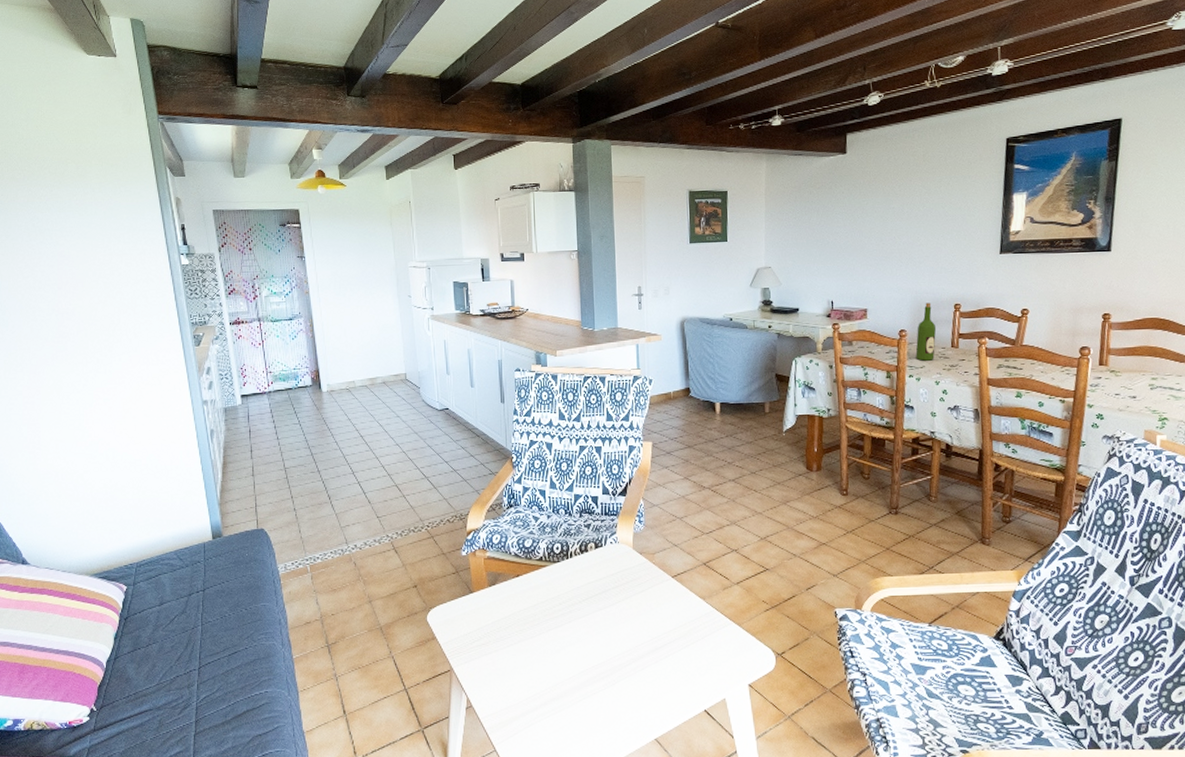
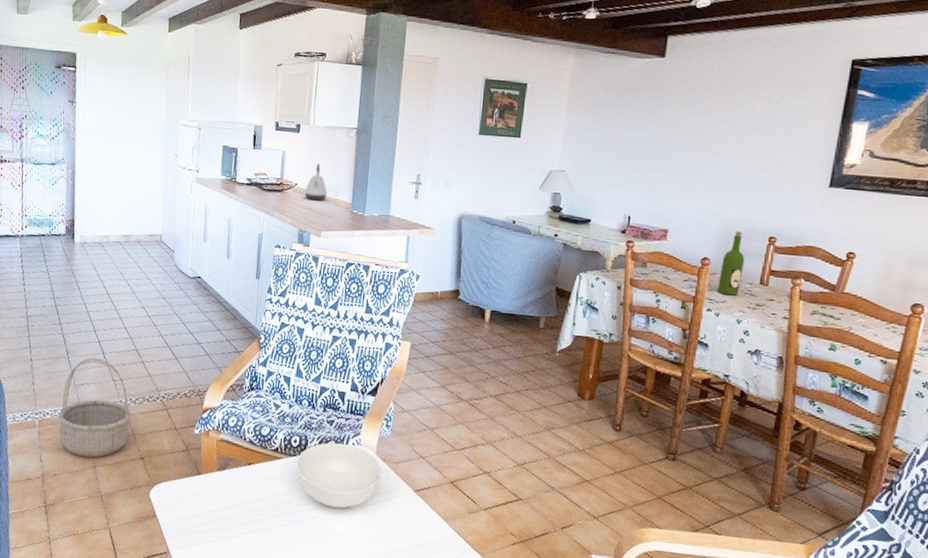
basket: none [328,498,400,593] -> present [57,357,132,458]
kettle: none [536,288,558,323] -> present [304,163,328,201]
bowl: none [560,543,641,605] -> present [295,442,383,510]

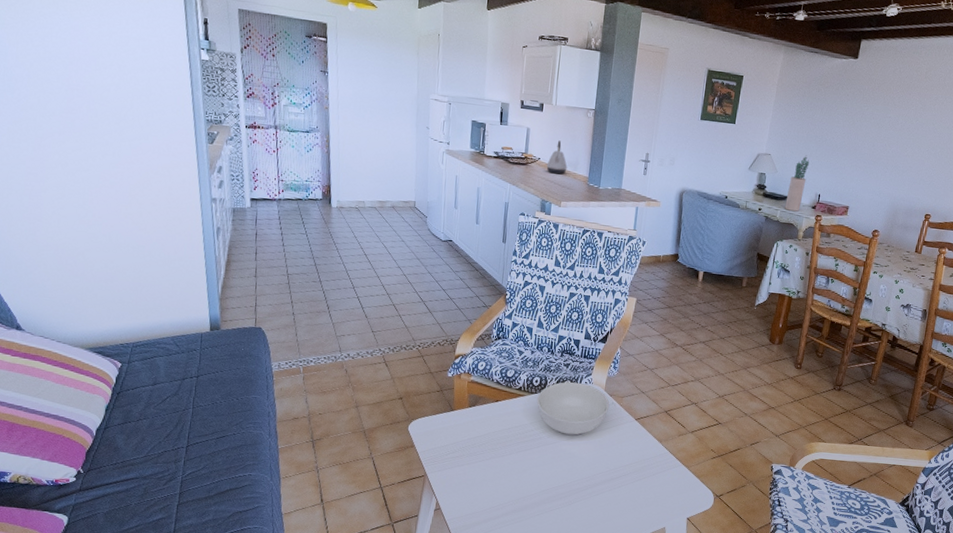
basket: present [57,357,132,458] -> none [321,311,390,399]
vase: none [587,170,614,238] -> present [785,155,810,212]
wine bottle: present [717,231,745,296] -> none [882,209,906,262]

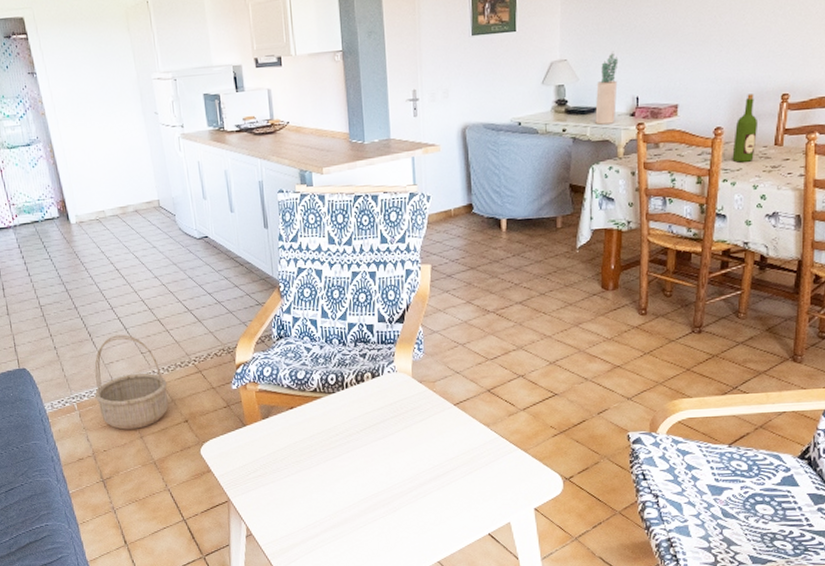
basket: none [321,311,390,399] -> present [94,334,169,430]
bowl: present [536,382,610,436] -> none [336,373,421,435]
kettle: present [546,140,568,175] -> none [298,96,323,137]
wine bottle: none [882,209,906,262] -> present [732,93,759,163]

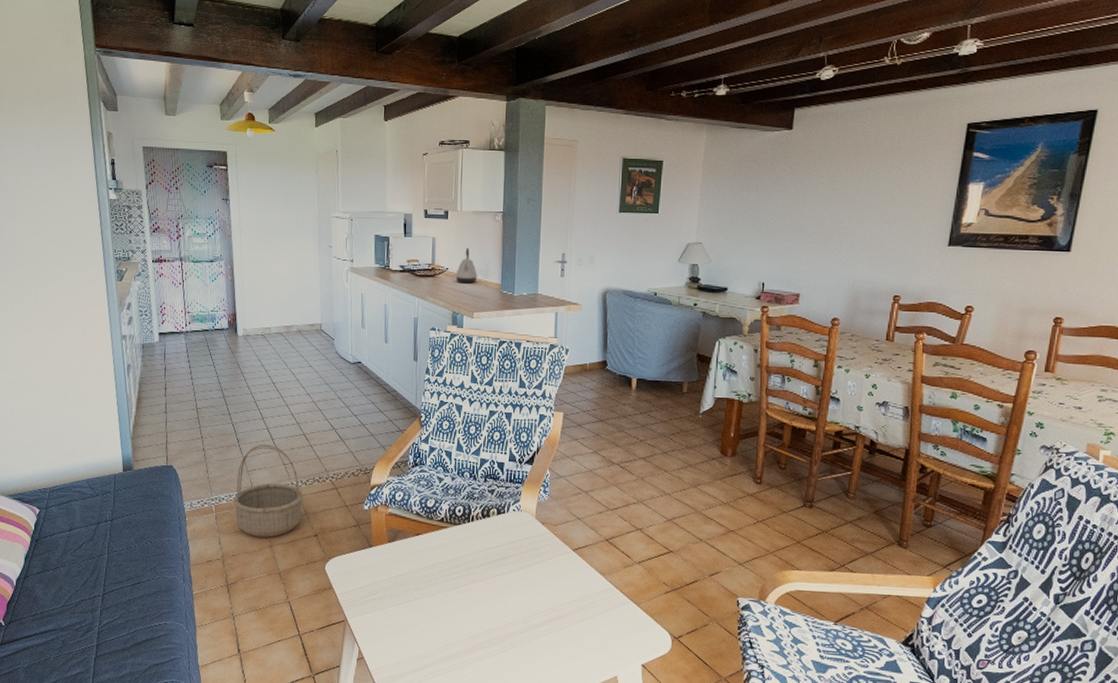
kettle: none [298,96,323,137] -> present [455,248,478,284]
vase: present [595,51,619,126] -> none [724,240,748,305]
wine bottle: present [732,93,759,163] -> none [847,292,872,353]

